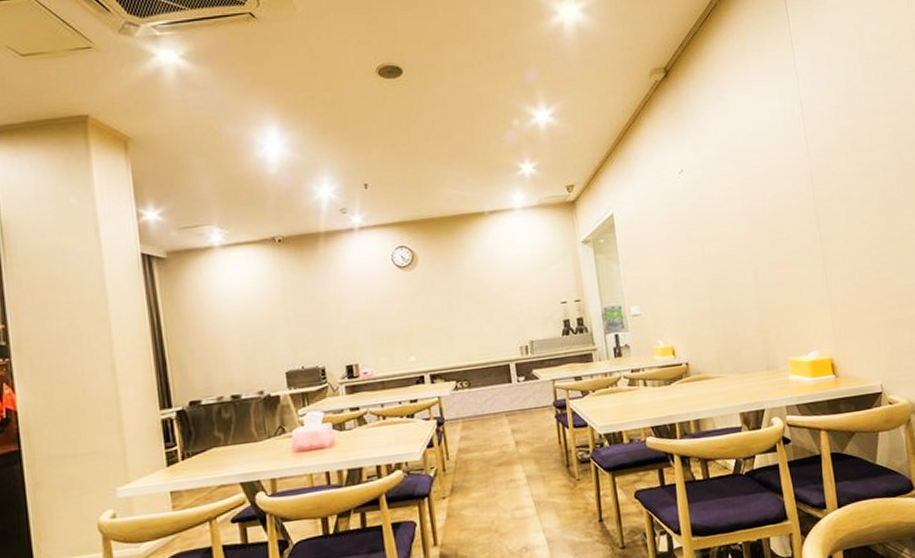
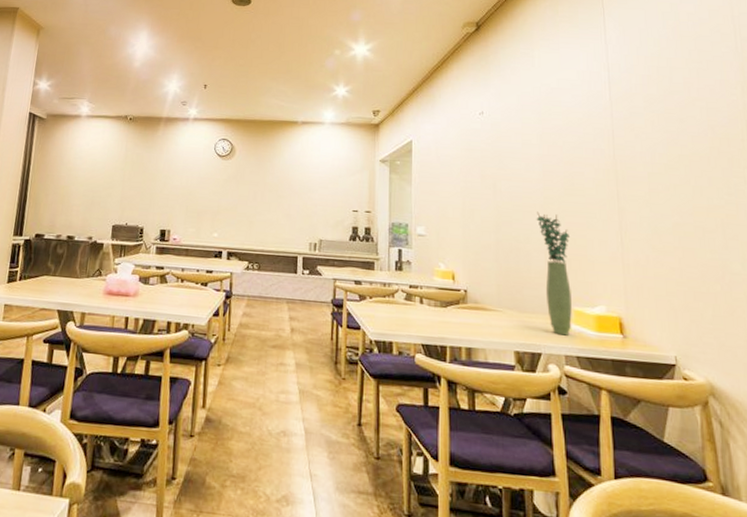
vase: none [746,268,789,388] -> present [536,211,572,336]

